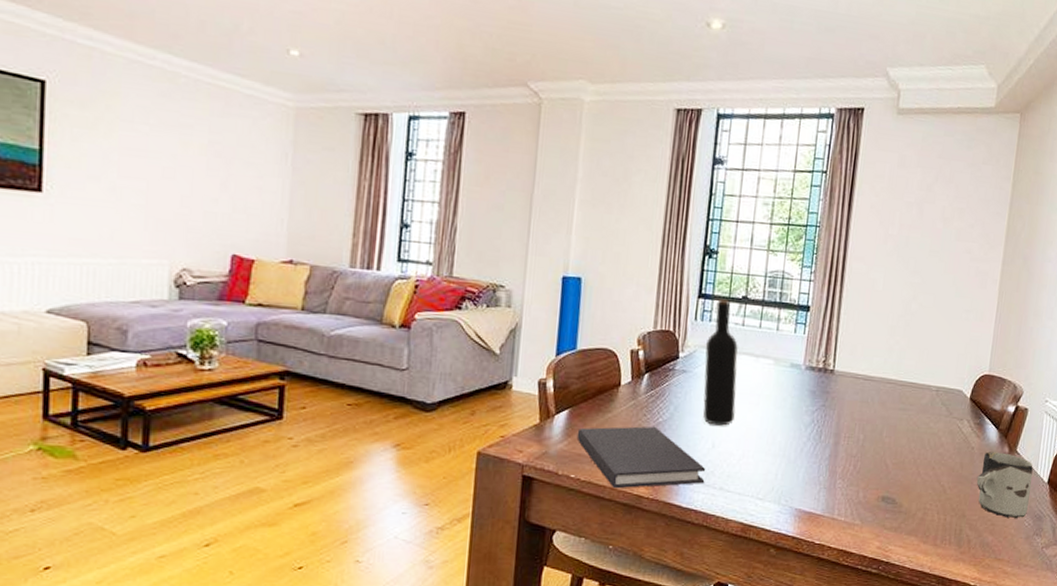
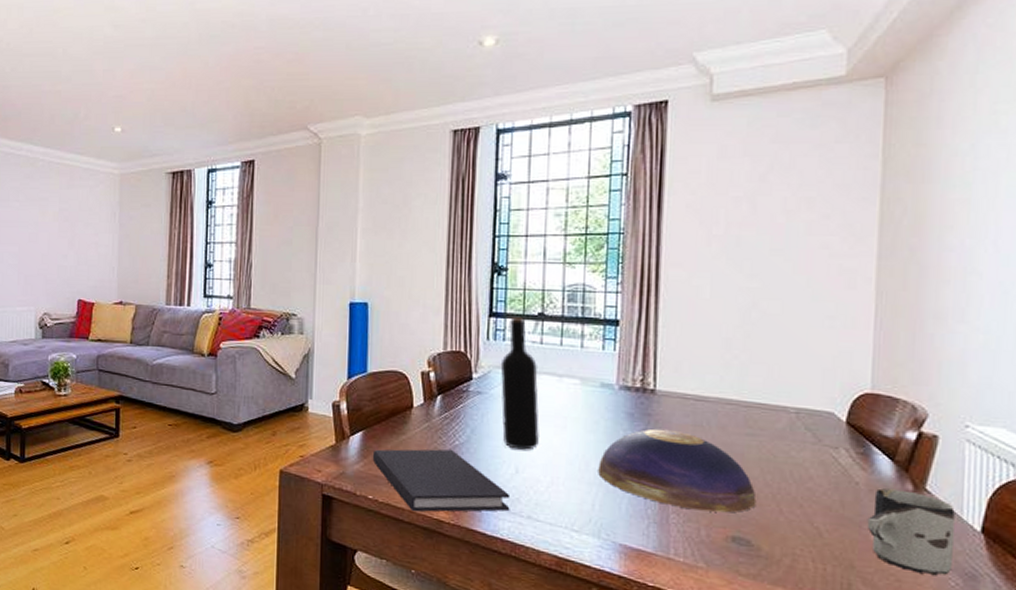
decorative bowl: none [782,405,903,477] -> present [598,428,757,513]

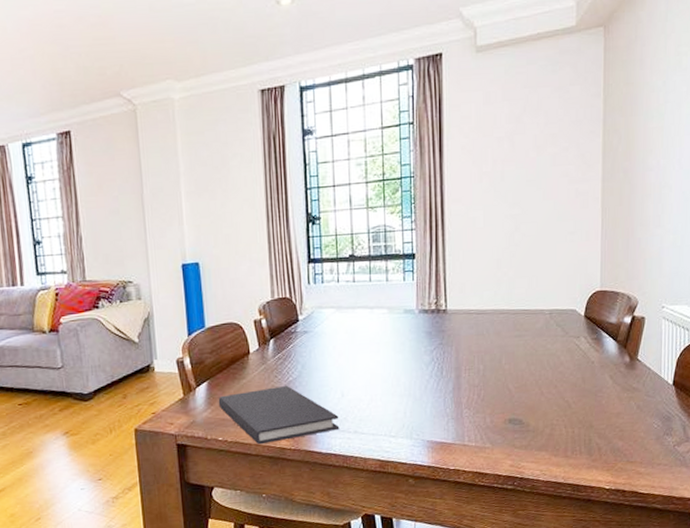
wine bottle: present [500,317,539,450] -> none [321,261,358,377]
decorative bowl: present [598,428,757,513] -> none [407,341,525,403]
cup: present [867,488,955,576] -> none [600,362,656,423]

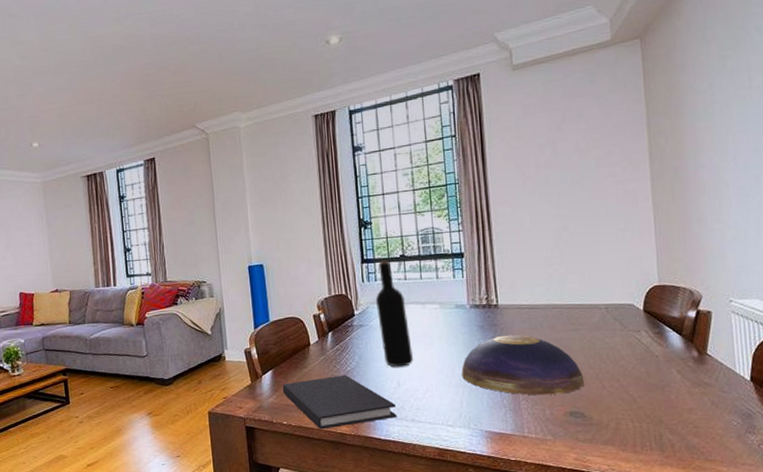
wine bottle: none [321,261,358,377] -> present [375,261,413,367]
decorative bowl: none [407,341,525,403] -> present [461,334,585,396]

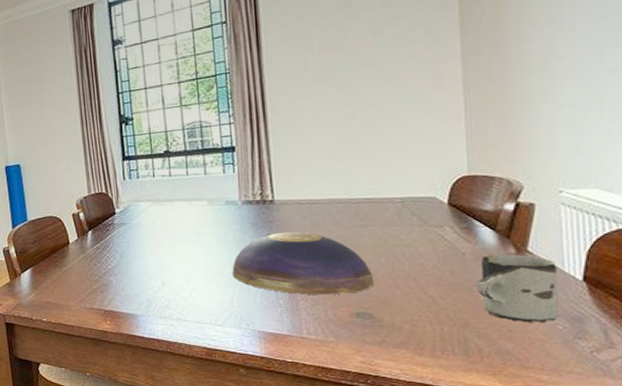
diary: present [282,374,397,430] -> none [41,272,162,327]
wine bottle: present [375,261,413,367] -> none [137,157,179,266]
cup: none [667,357,733,419] -> present [476,254,559,323]

